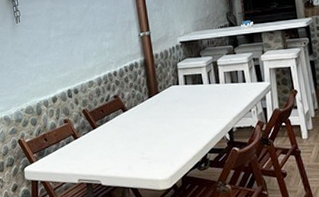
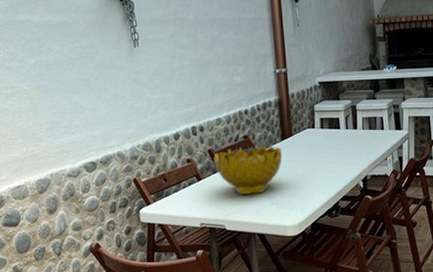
decorative bowl: none [88,103,151,152] -> present [213,145,283,196]

